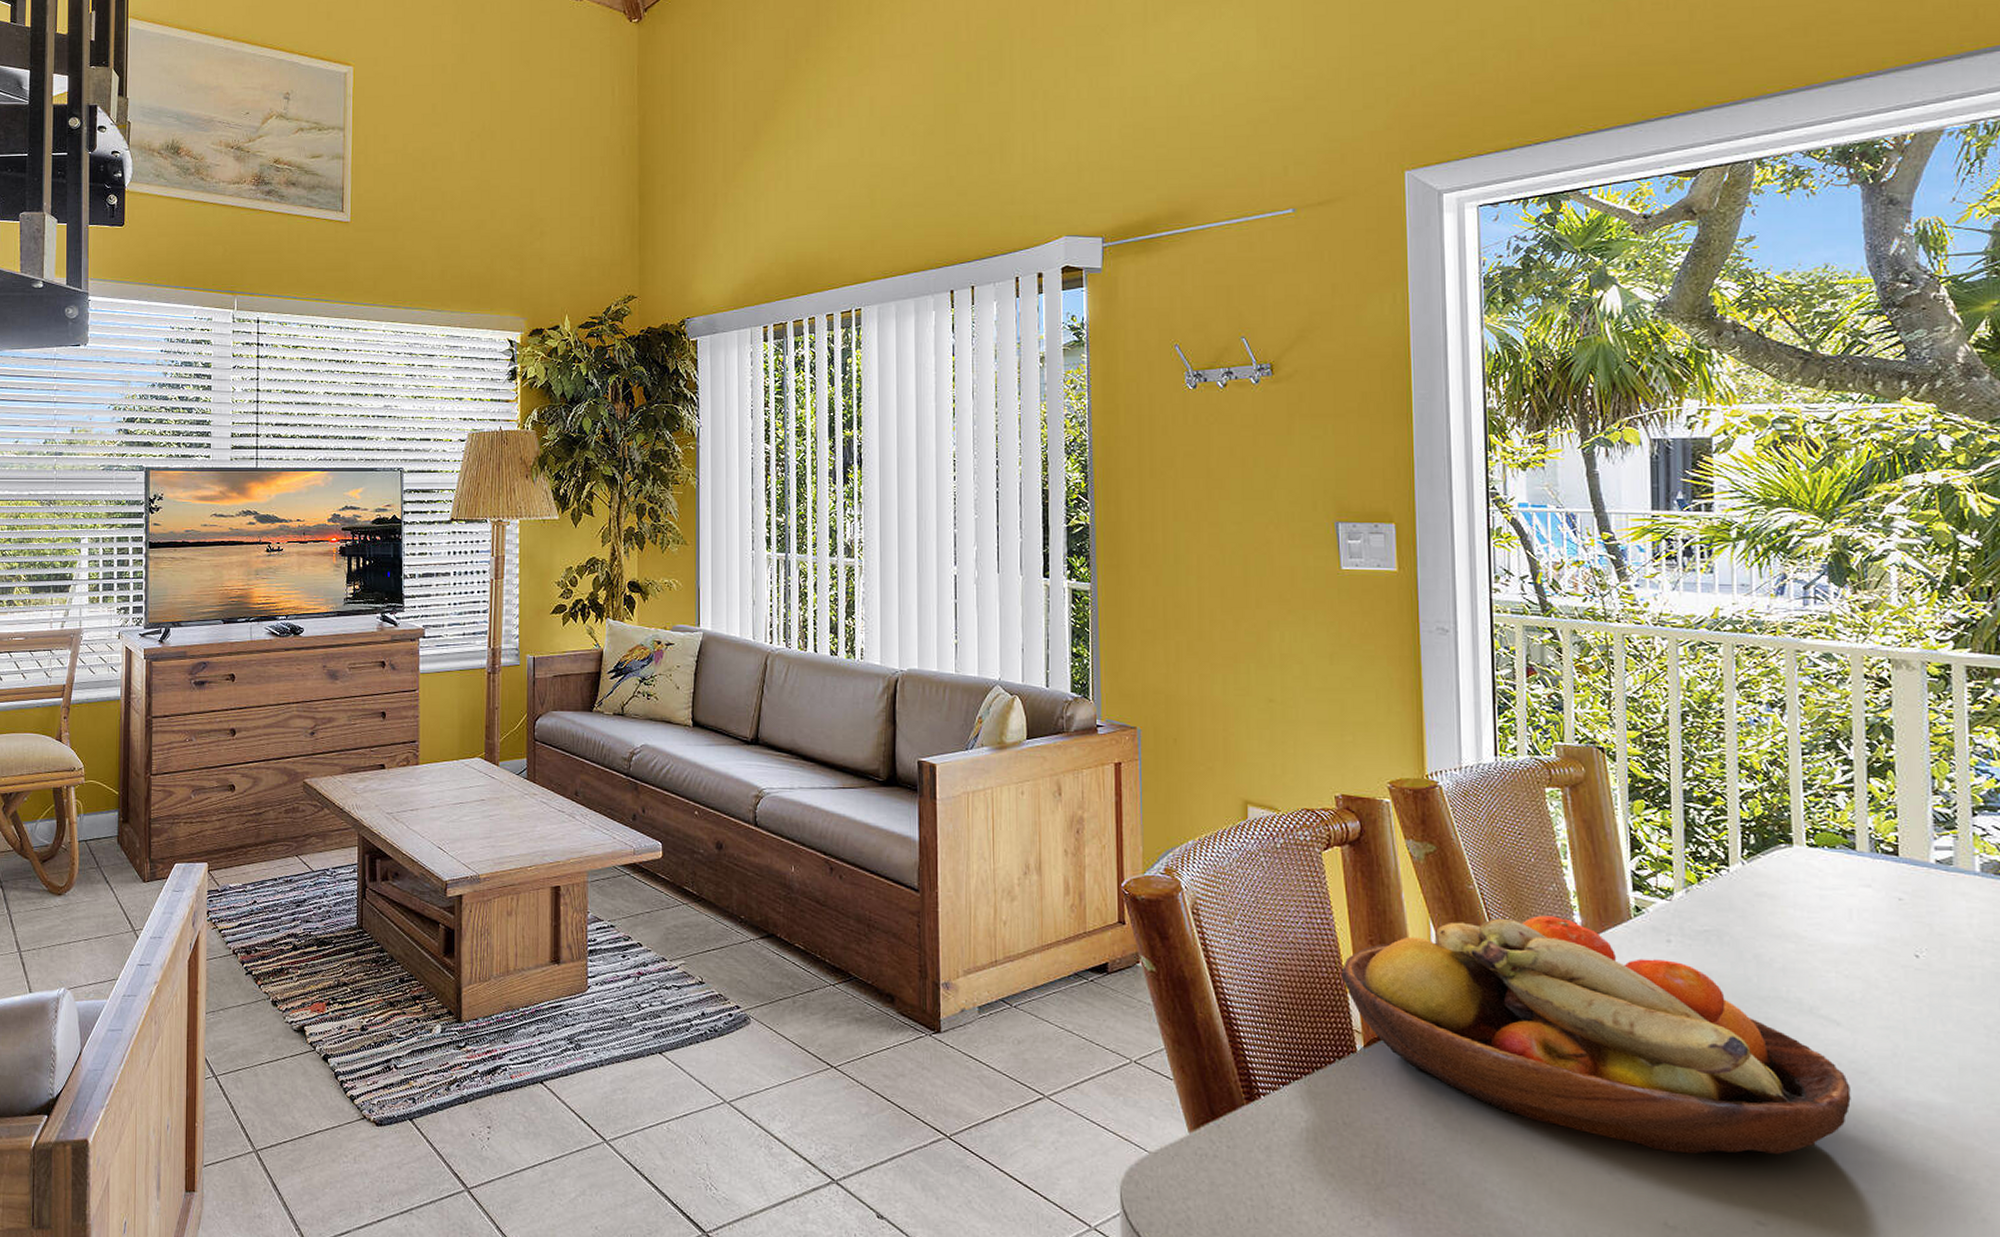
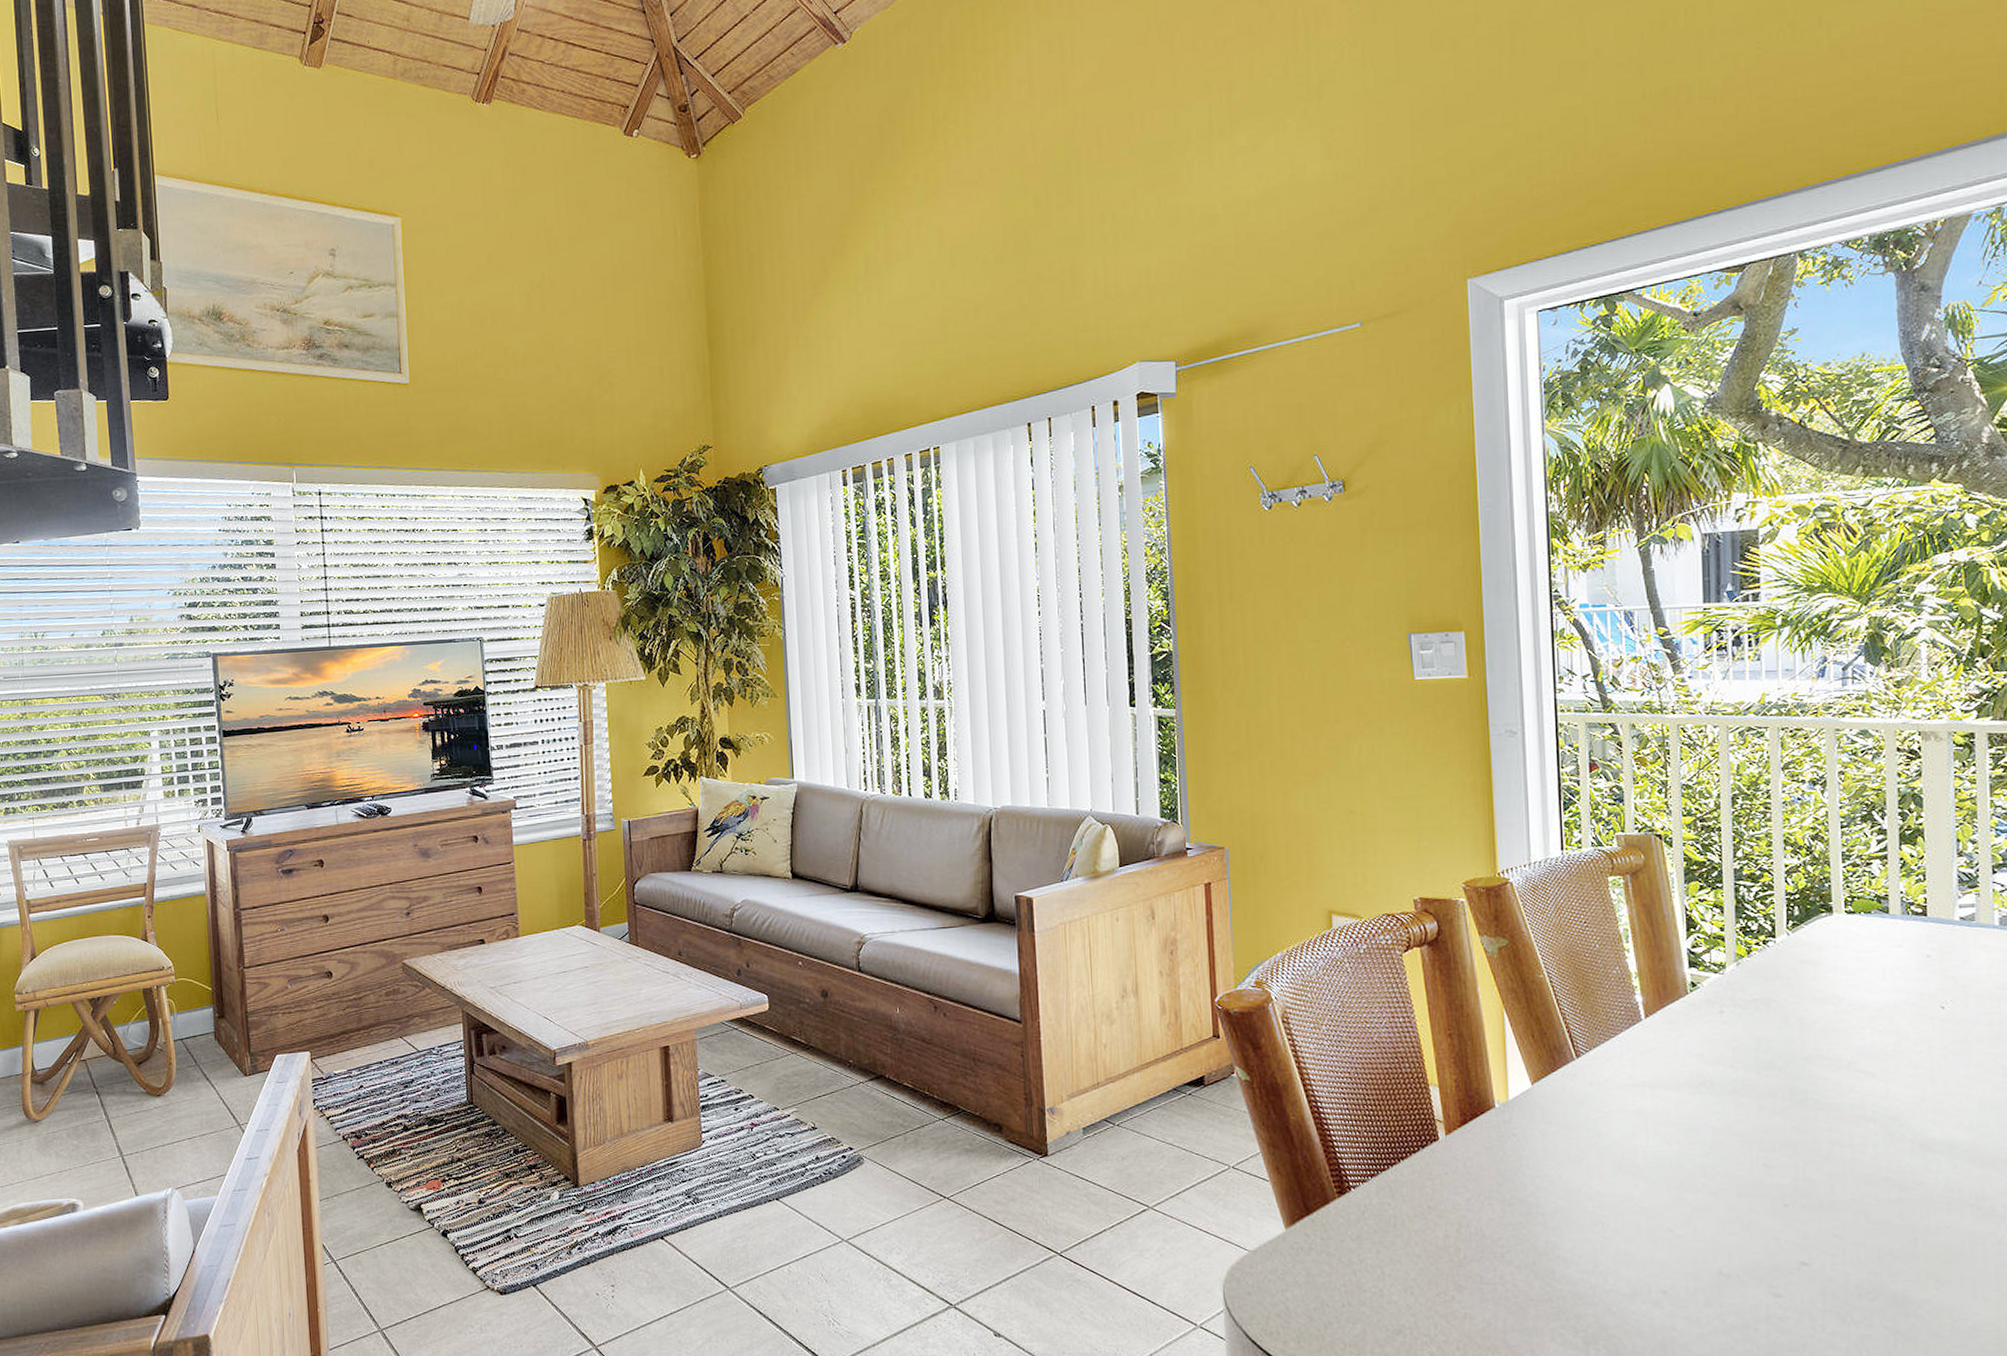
fruit bowl: present [1341,915,1851,1154] -> none [1423,997,1884,1207]

